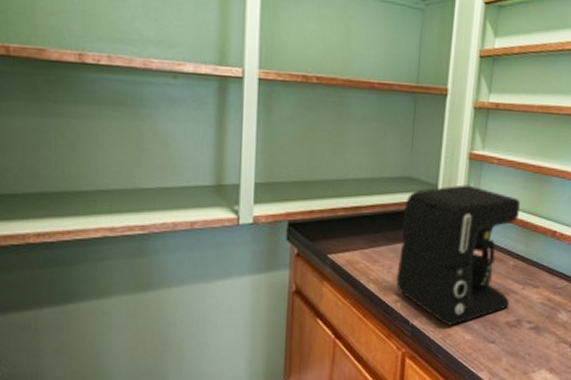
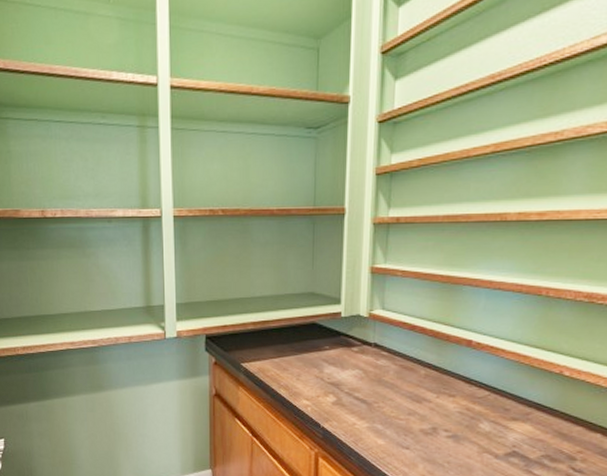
coffee maker: present [396,184,520,326] -> none [305,297,429,430]

